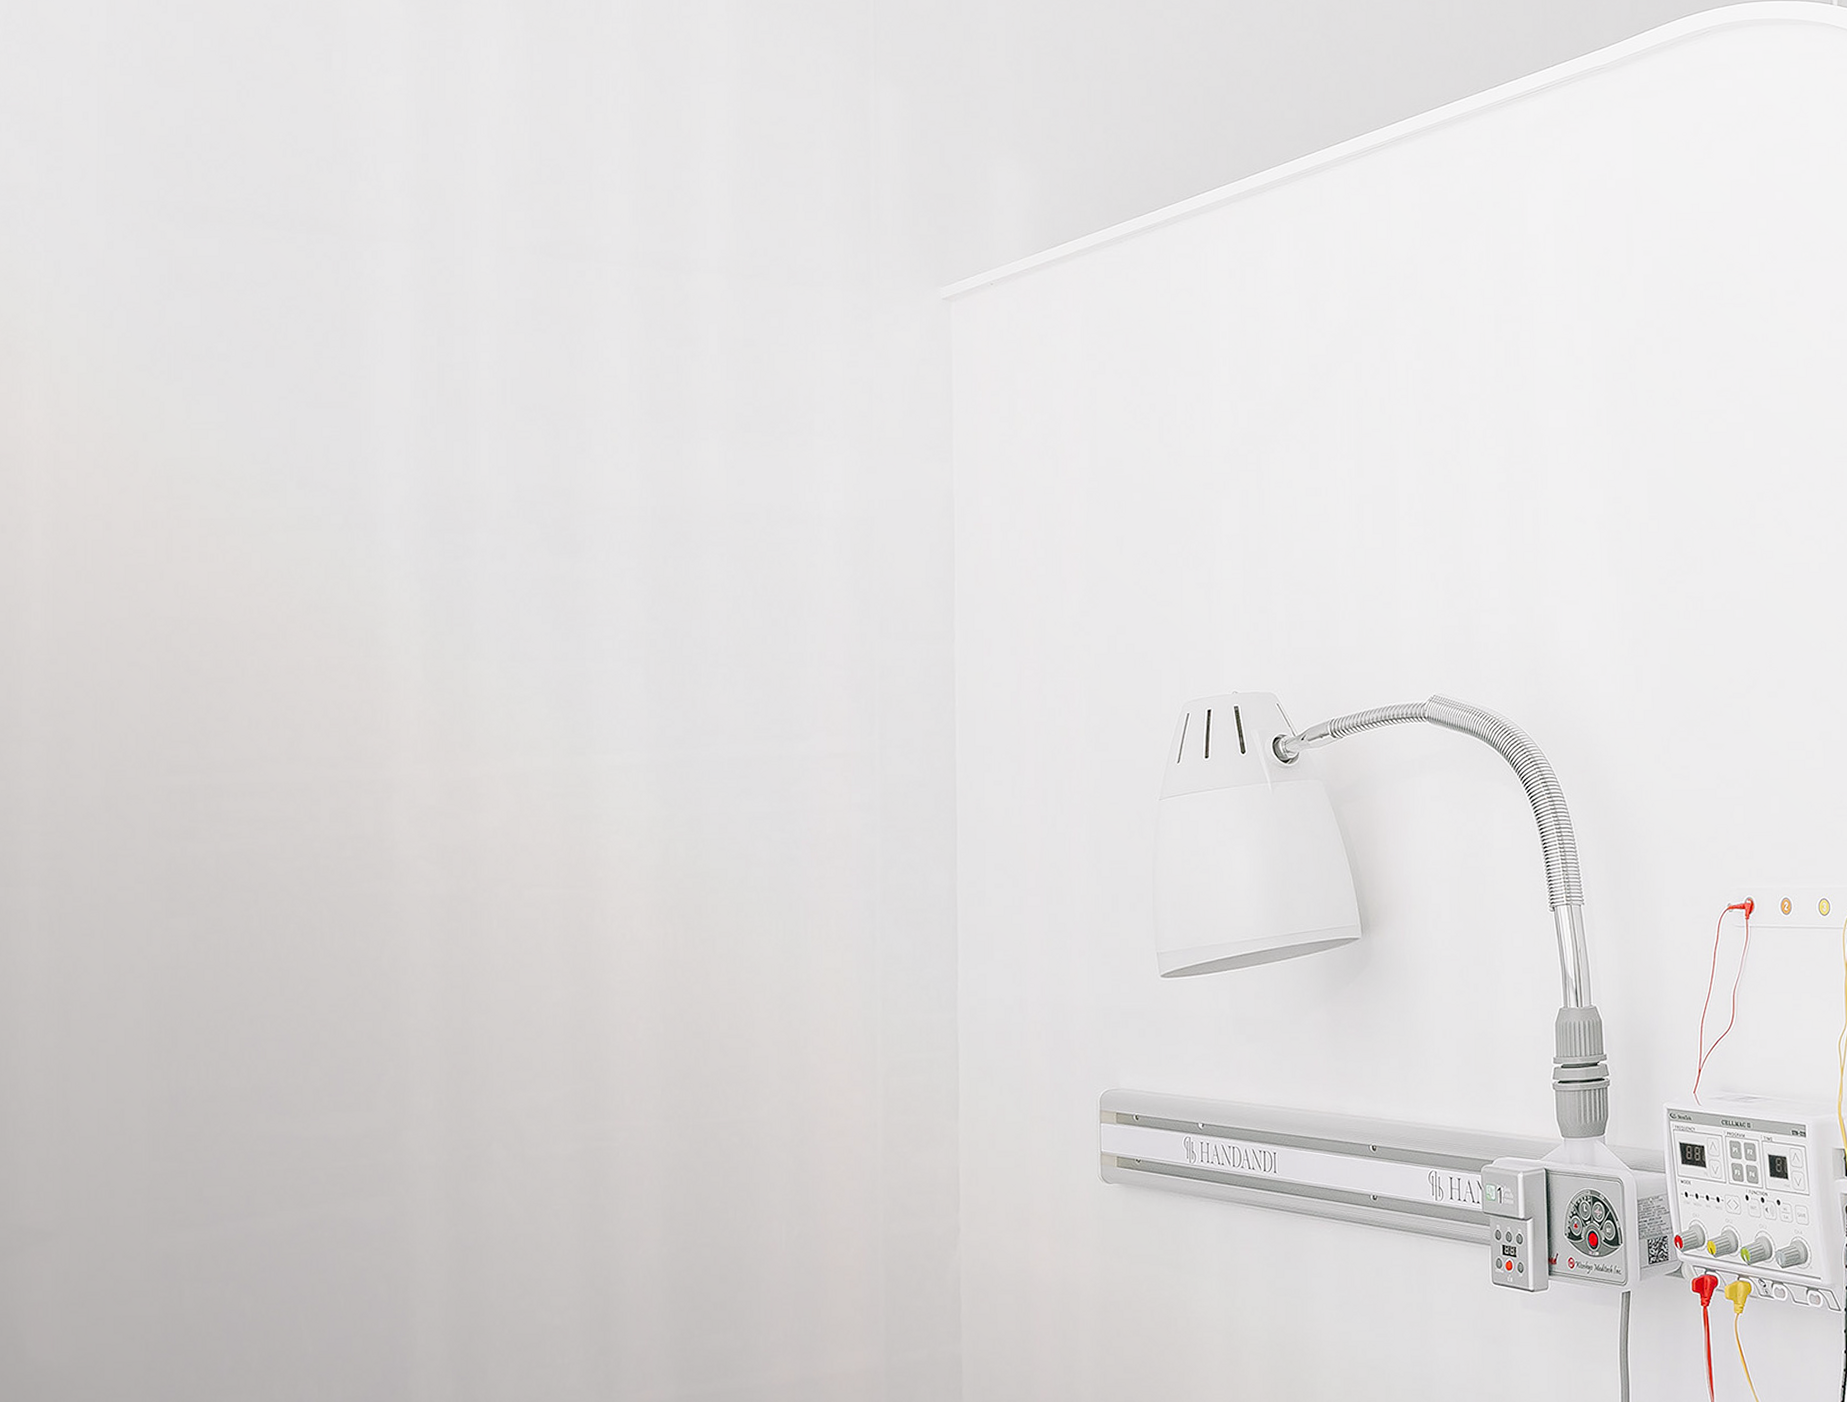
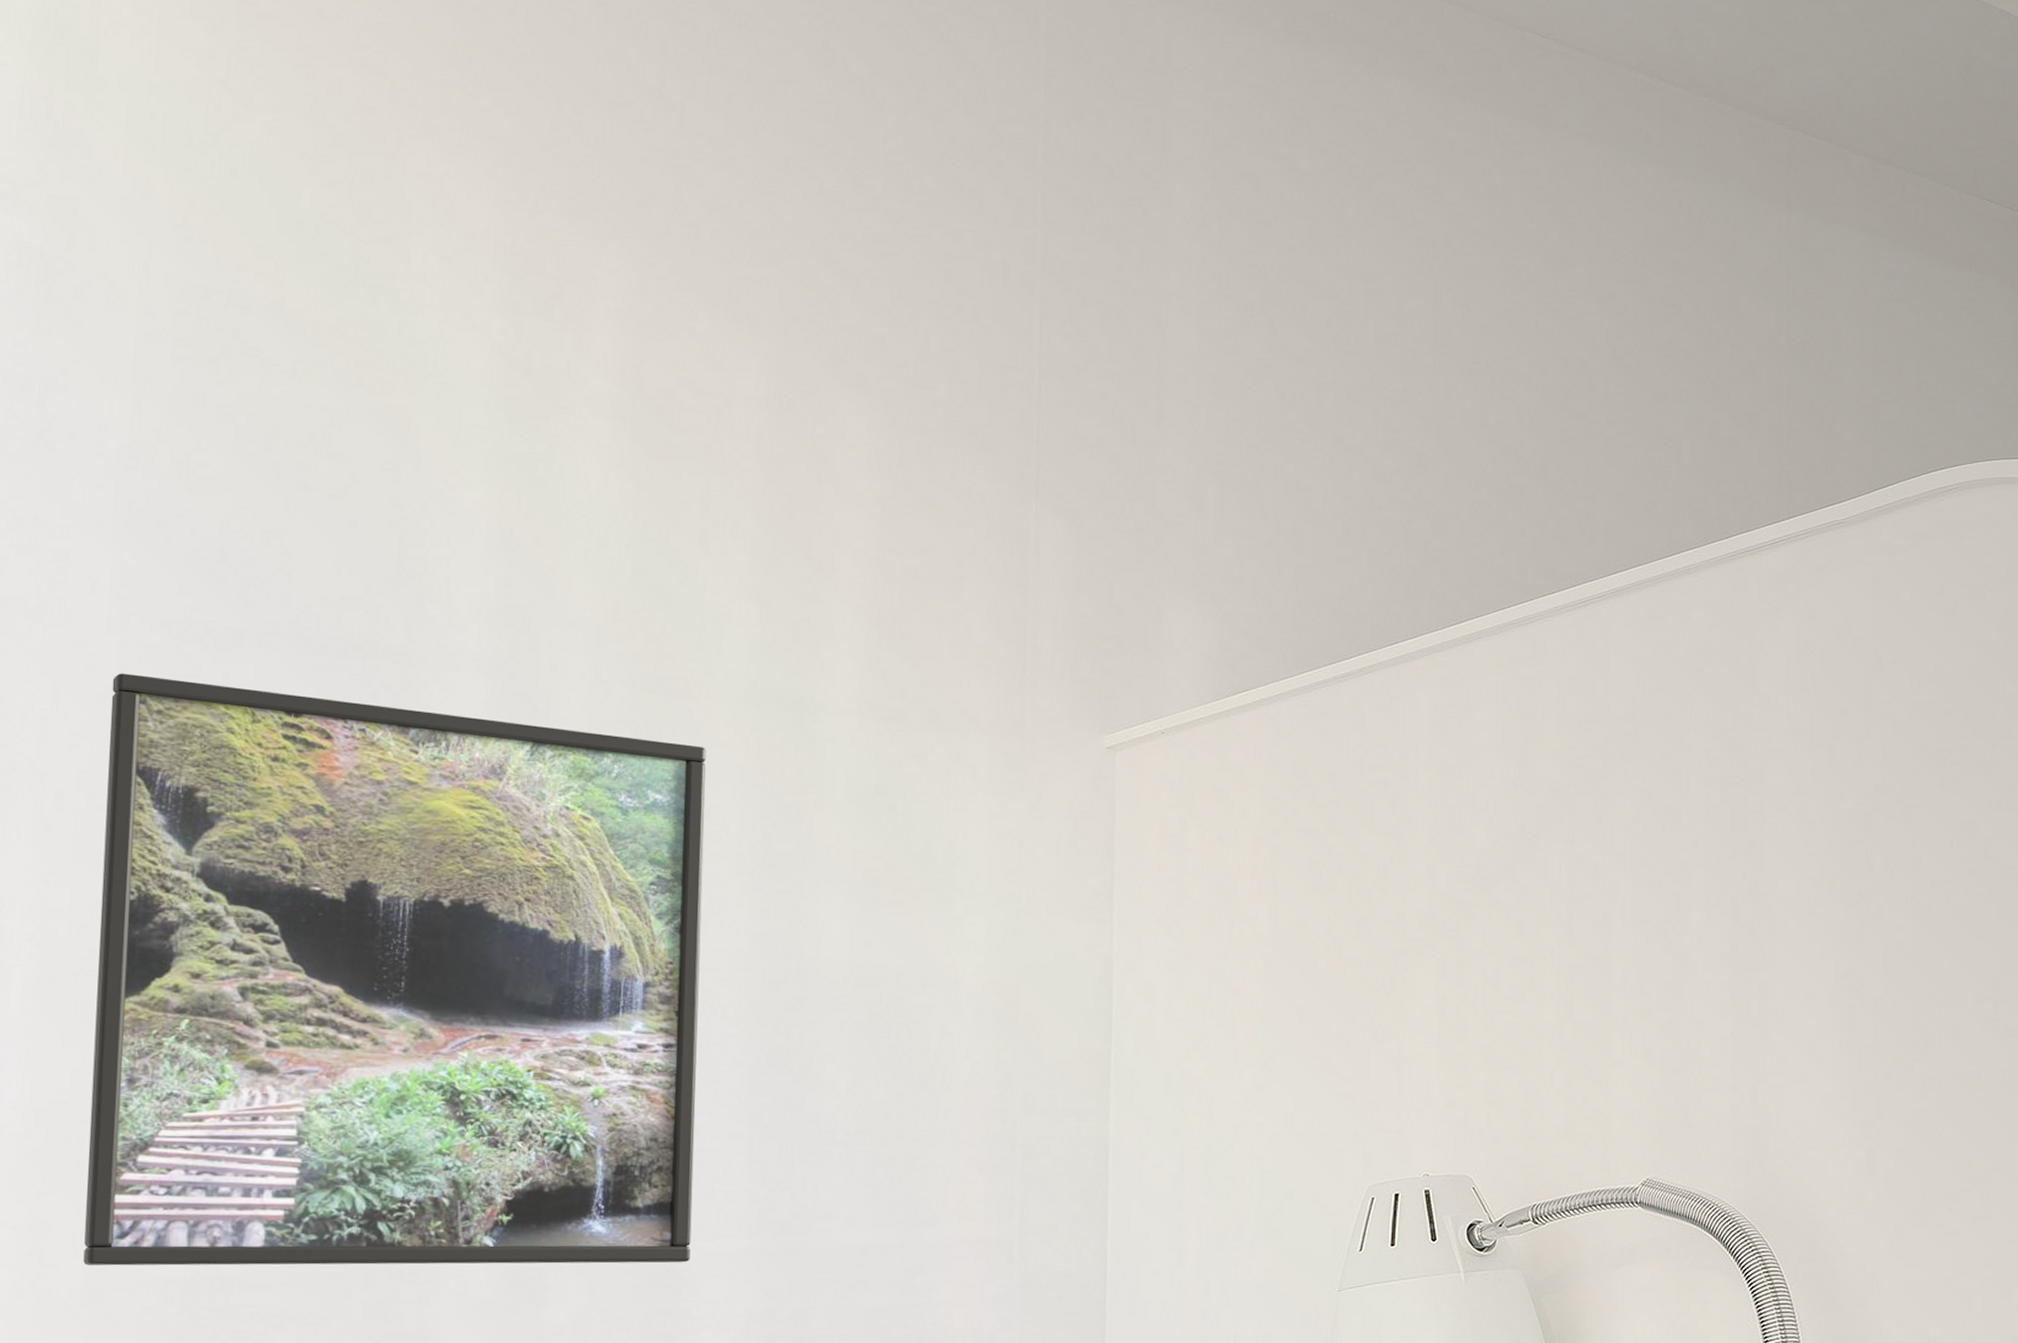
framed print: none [101,250,600,777] -> present [83,673,706,1266]

